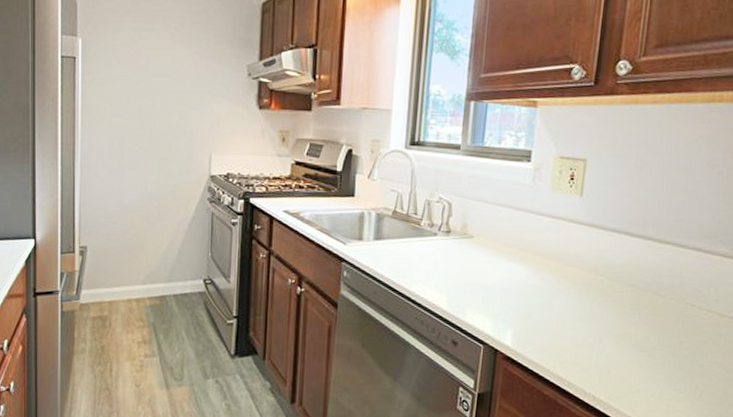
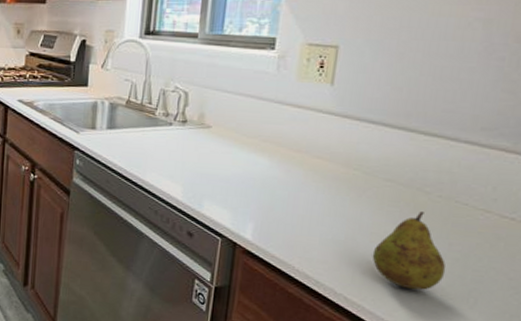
fruit: none [616,313,678,386] -> present [372,212,446,290]

